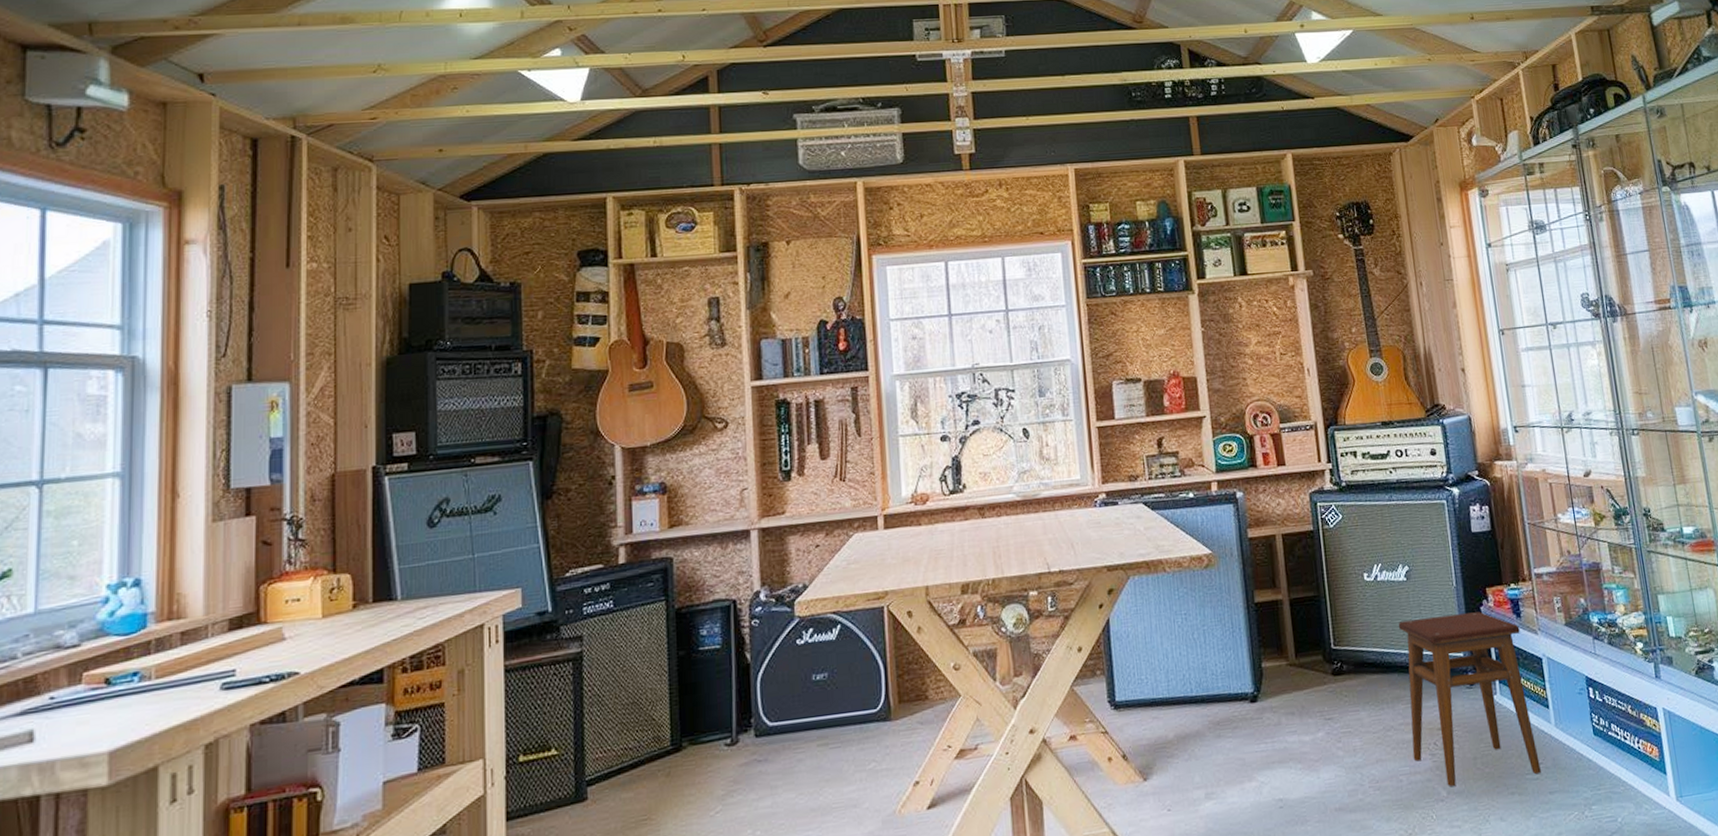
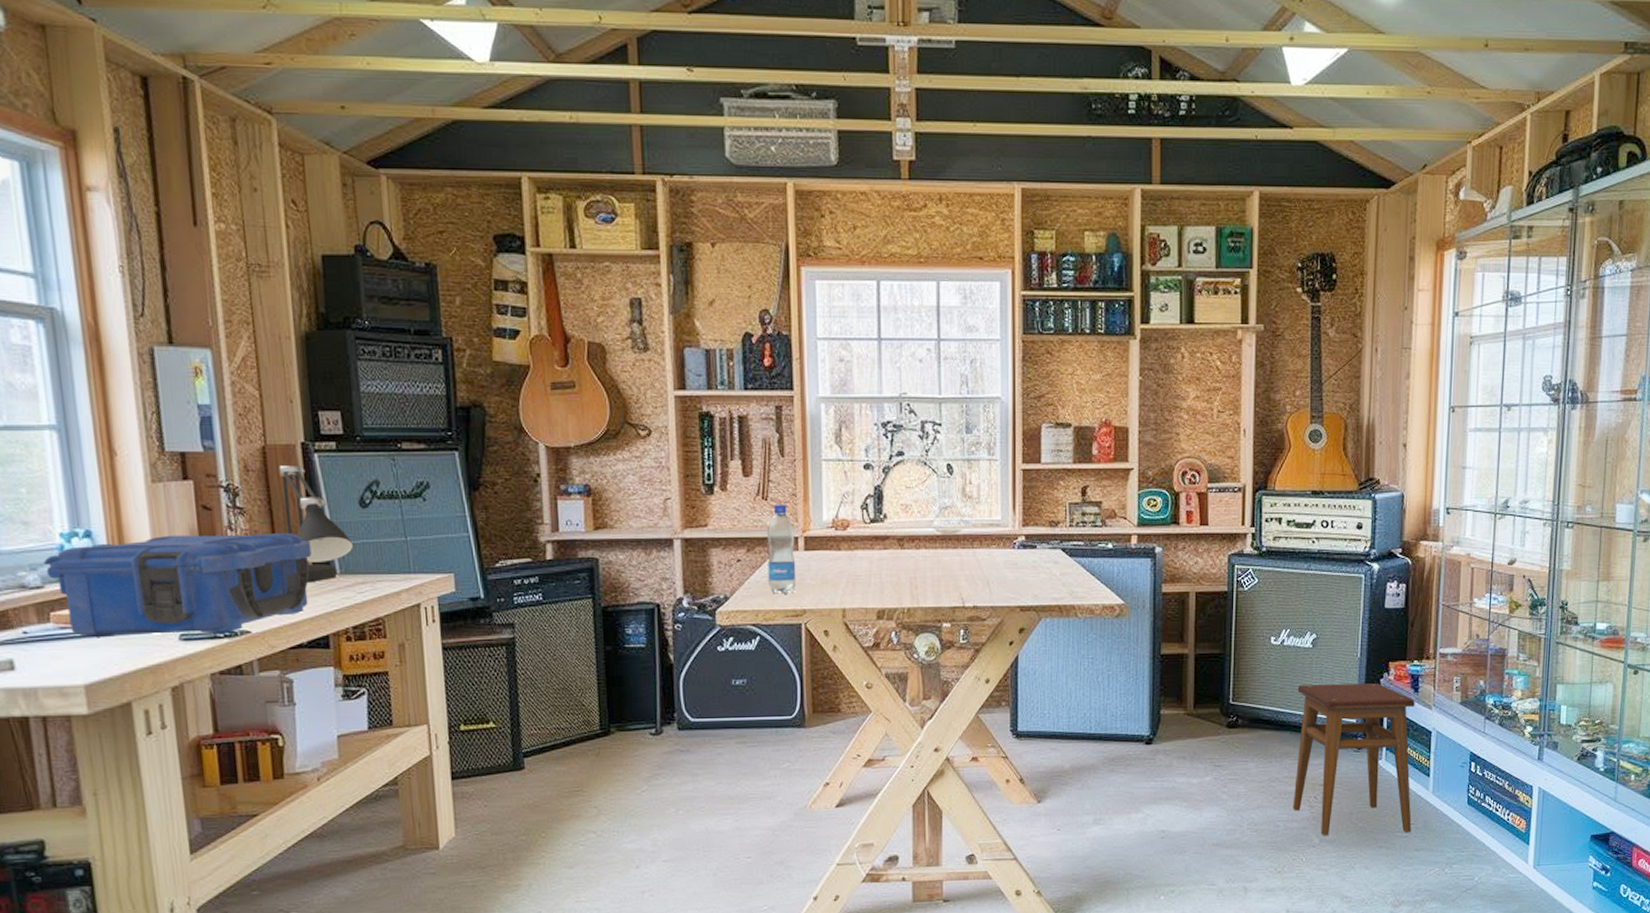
toolbox: none [84,561,373,697] -> present [43,533,312,637]
desk lamp: none [347,489,418,613] -> present [279,464,354,583]
bottle: none [845,484,877,578] -> present [766,504,797,594]

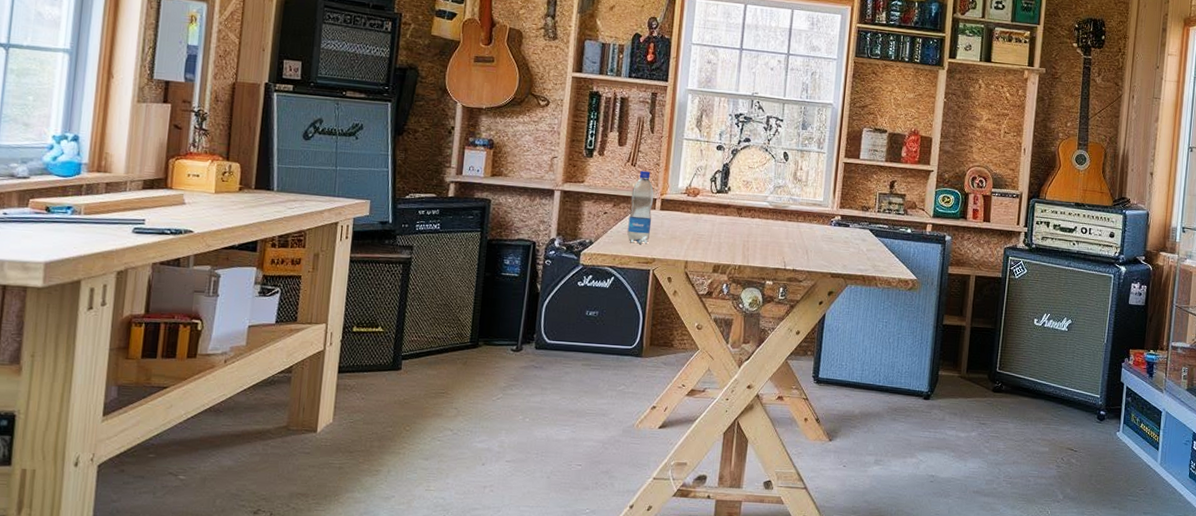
toolbox: present [43,533,312,637] -> none [34,145,257,231]
desk lamp: present [279,464,354,583] -> none [239,99,292,196]
stool: present [1292,683,1415,836] -> none [1042,361,1150,498]

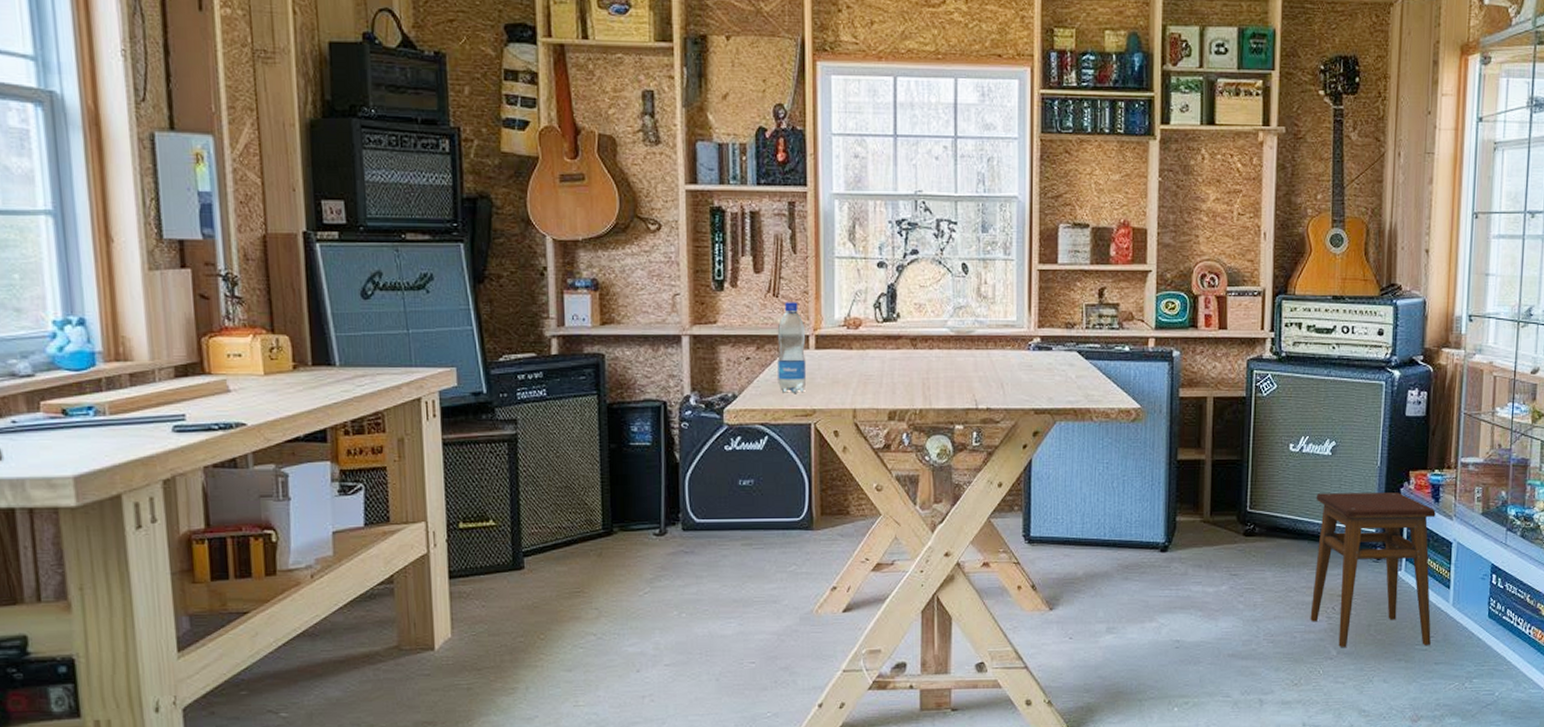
stool: none [1042,361,1150,498] -> present [1310,492,1436,648]

